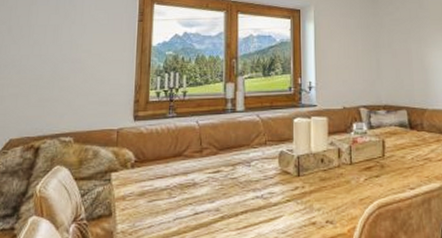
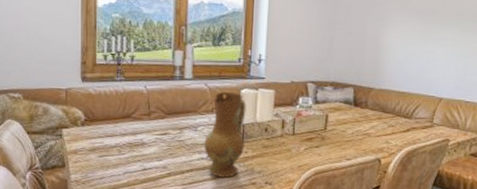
ceramic jug: none [259,121,301,219] -> present [204,91,247,179]

